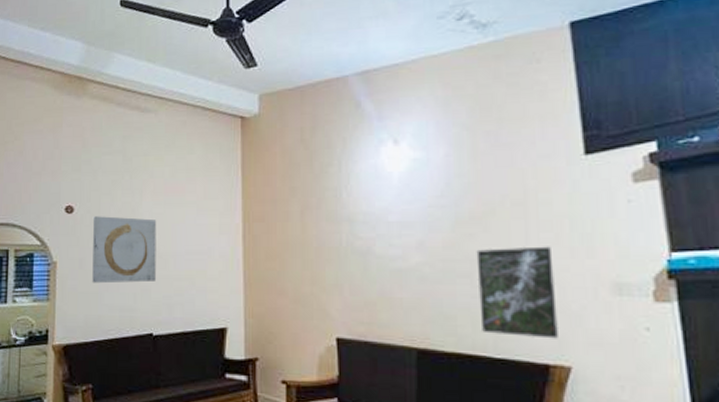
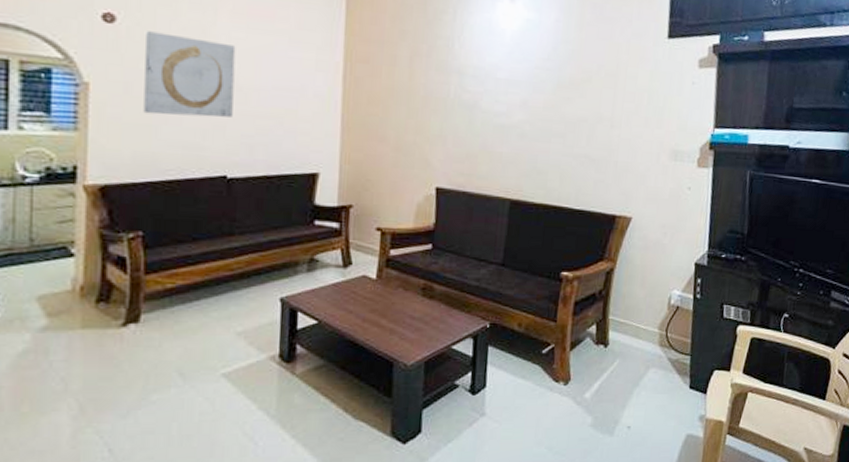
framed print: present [476,246,558,339] -> none [567,113,631,194]

